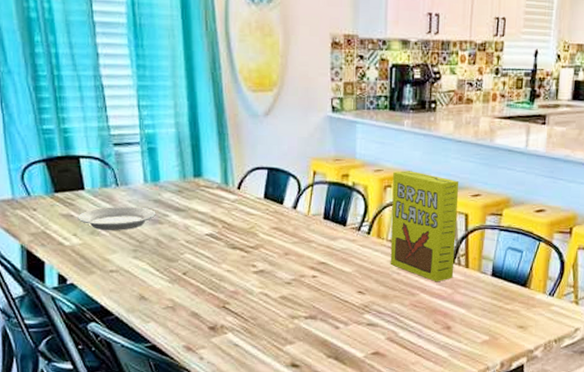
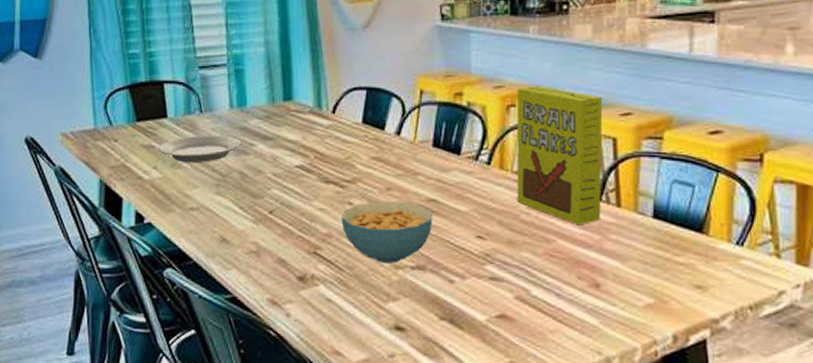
cereal bowl: none [246,263,323,314] -> present [341,200,433,263]

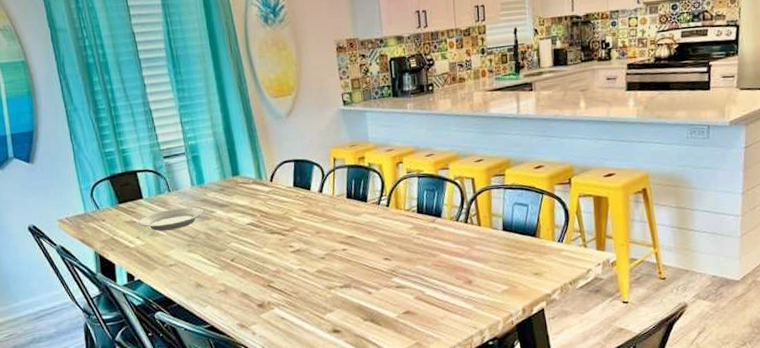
cereal bowl: present [341,200,433,263] -> none [285,240,352,287]
cereal box: present [517,86,603,226] -> none [403,146,468,242]

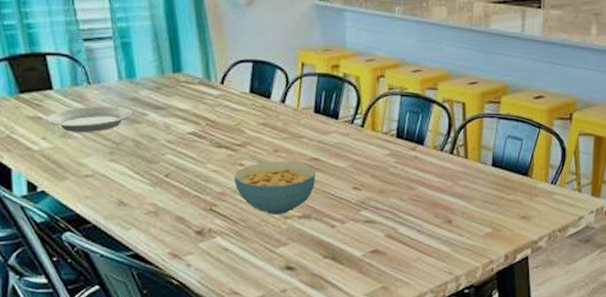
cereal bowl: none [285,240,352,287] -> present [234,161,316,215]

